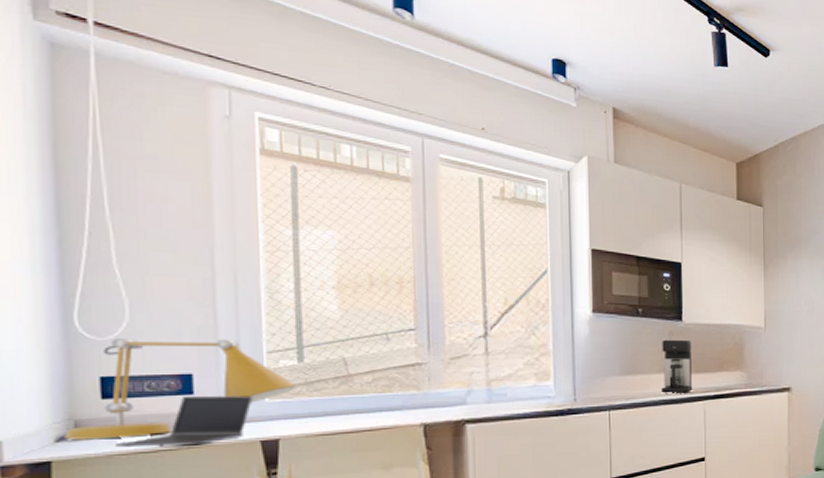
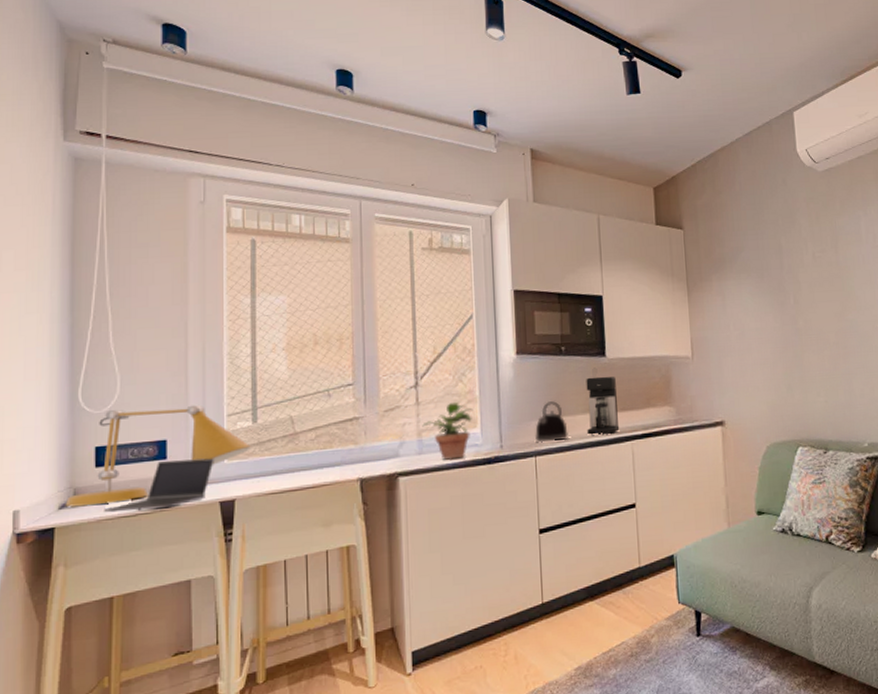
potted plant: none [491,354,546,410] -> present [422,401,473,460]
kettle: none [609,360,643,398] -> present [535,401,568,443]

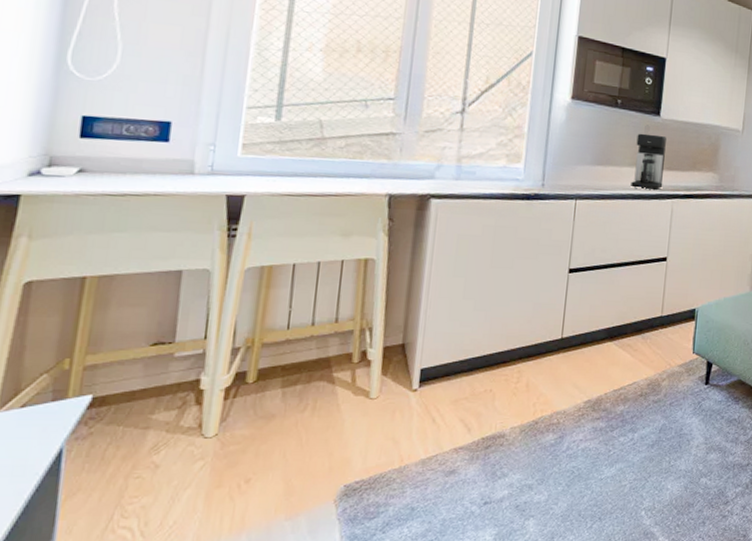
table lamp: present [62,405,252,508] -> none [32,79,272,179]
laptop computer: present [104,458,214,512] -> none [85,143,226,193]
potted plant: present [422,401,473,460] -> none [463,134,519,190]
kettle: present [535,401,568,443] -> none [578,149,612,188]

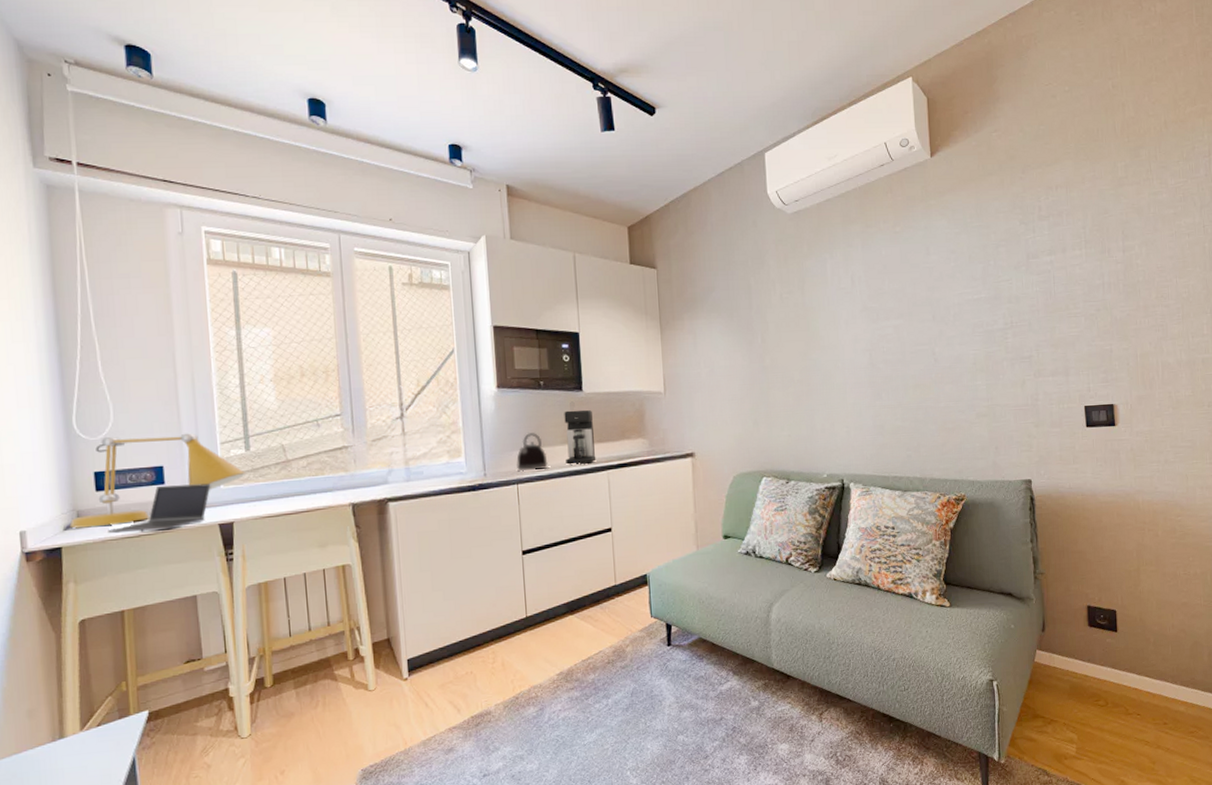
table lamp: none [32,79,272,179] -> present [66,433,247,529]
laptop computer: none [85,143,226,193] -> present [108,483,211,533]
kettle: none [578,149,612,188] -> present [516,433,548,472]

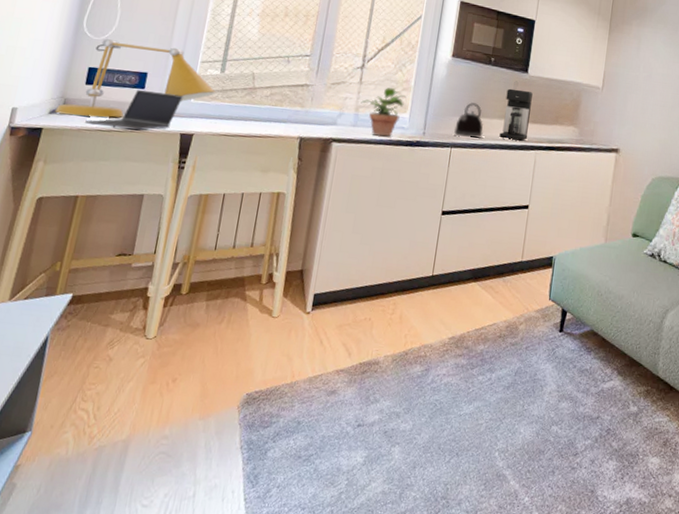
potted plant: none [409,432,457,487] -> present [360,87,407,137]

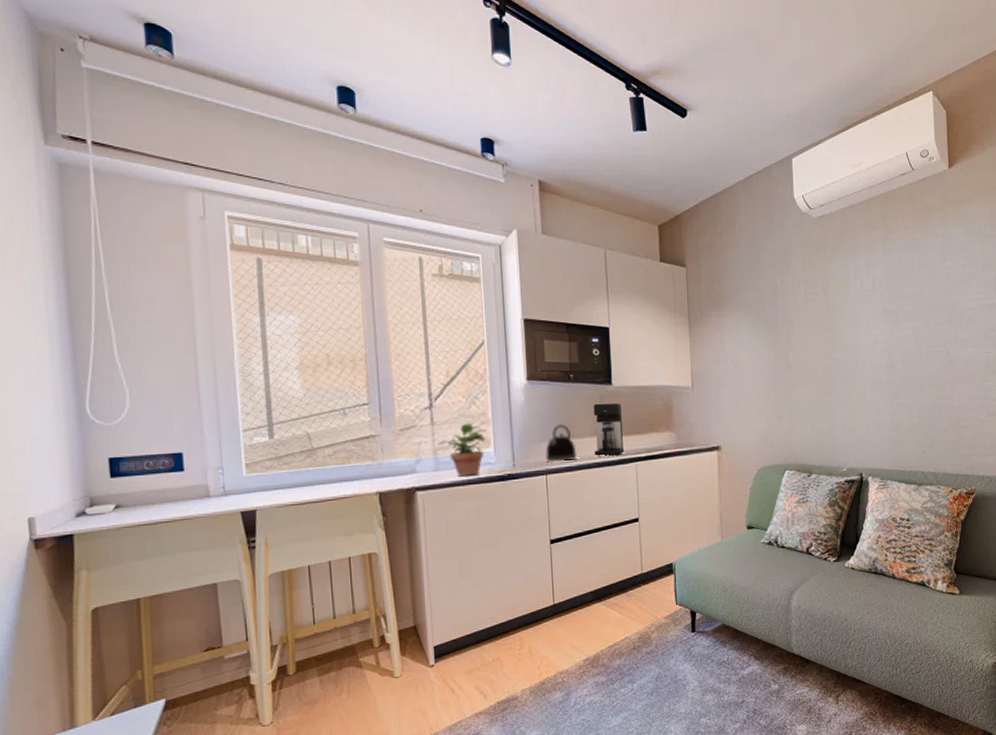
table lamp: present [52,39,216,118] -> none [79,419,270,515]
laptop computer: present [85,90,183,131] -> none [123,471,233,520]

